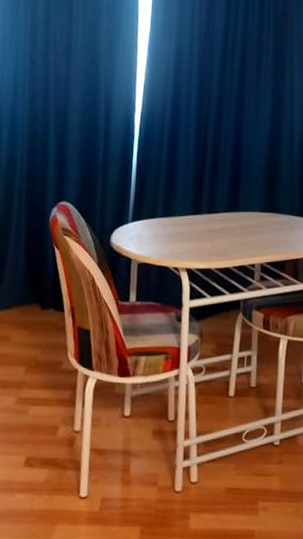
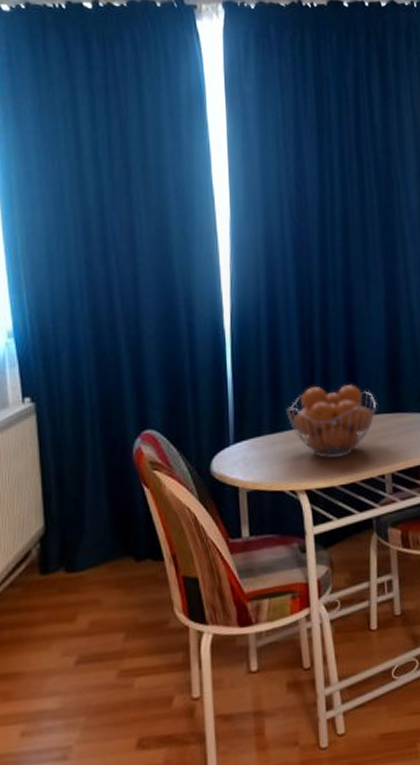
fruit basket: none [178,182,255,245] -> present [286,383,377,458]

